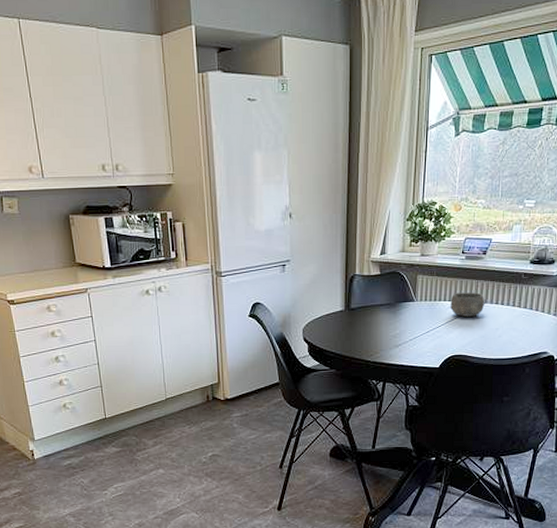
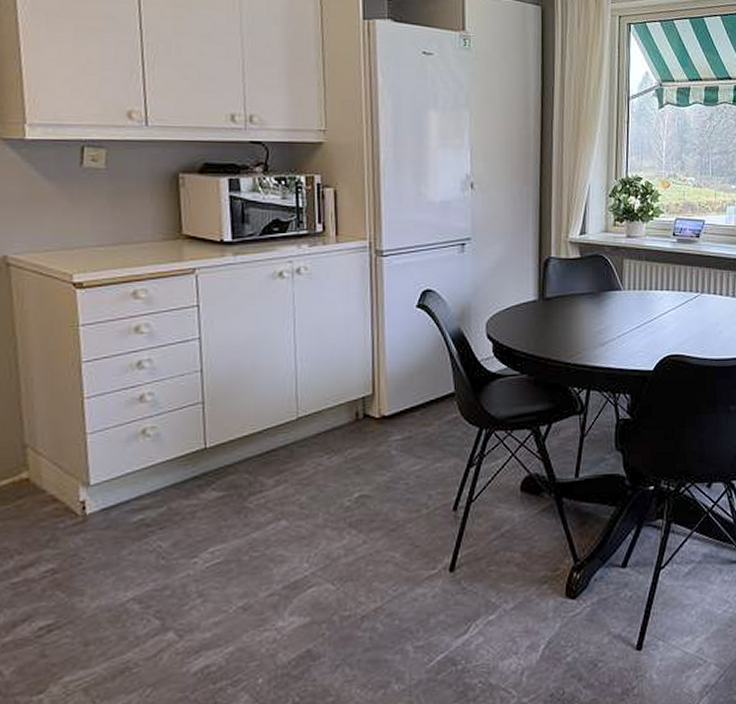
bowl: present [450,292,485,317] -> none [663,281,702,309]

